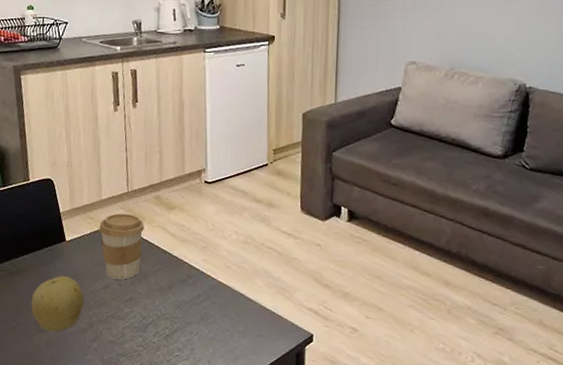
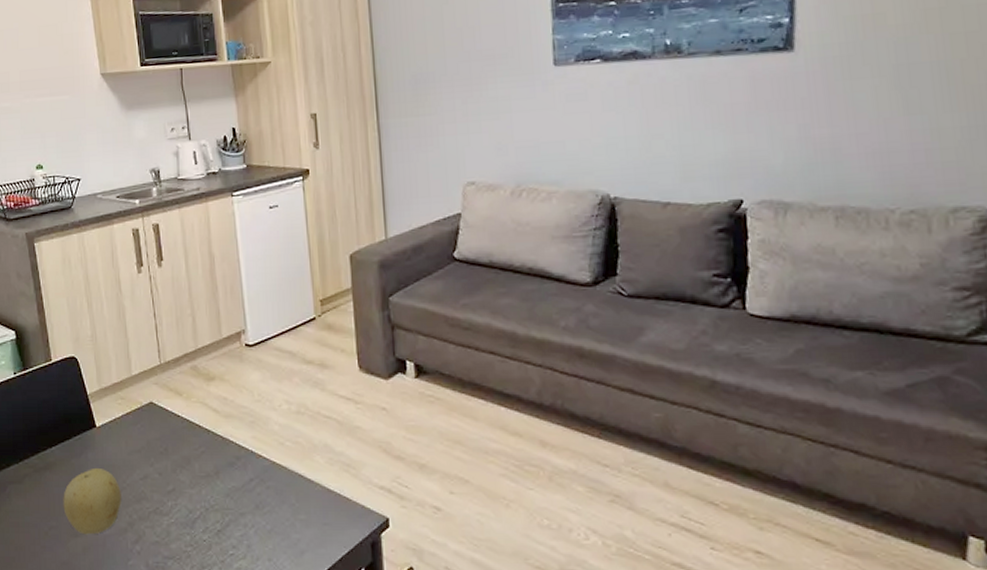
coffee cup: present [99,213,144,280] -> none [132,389,182,467]

